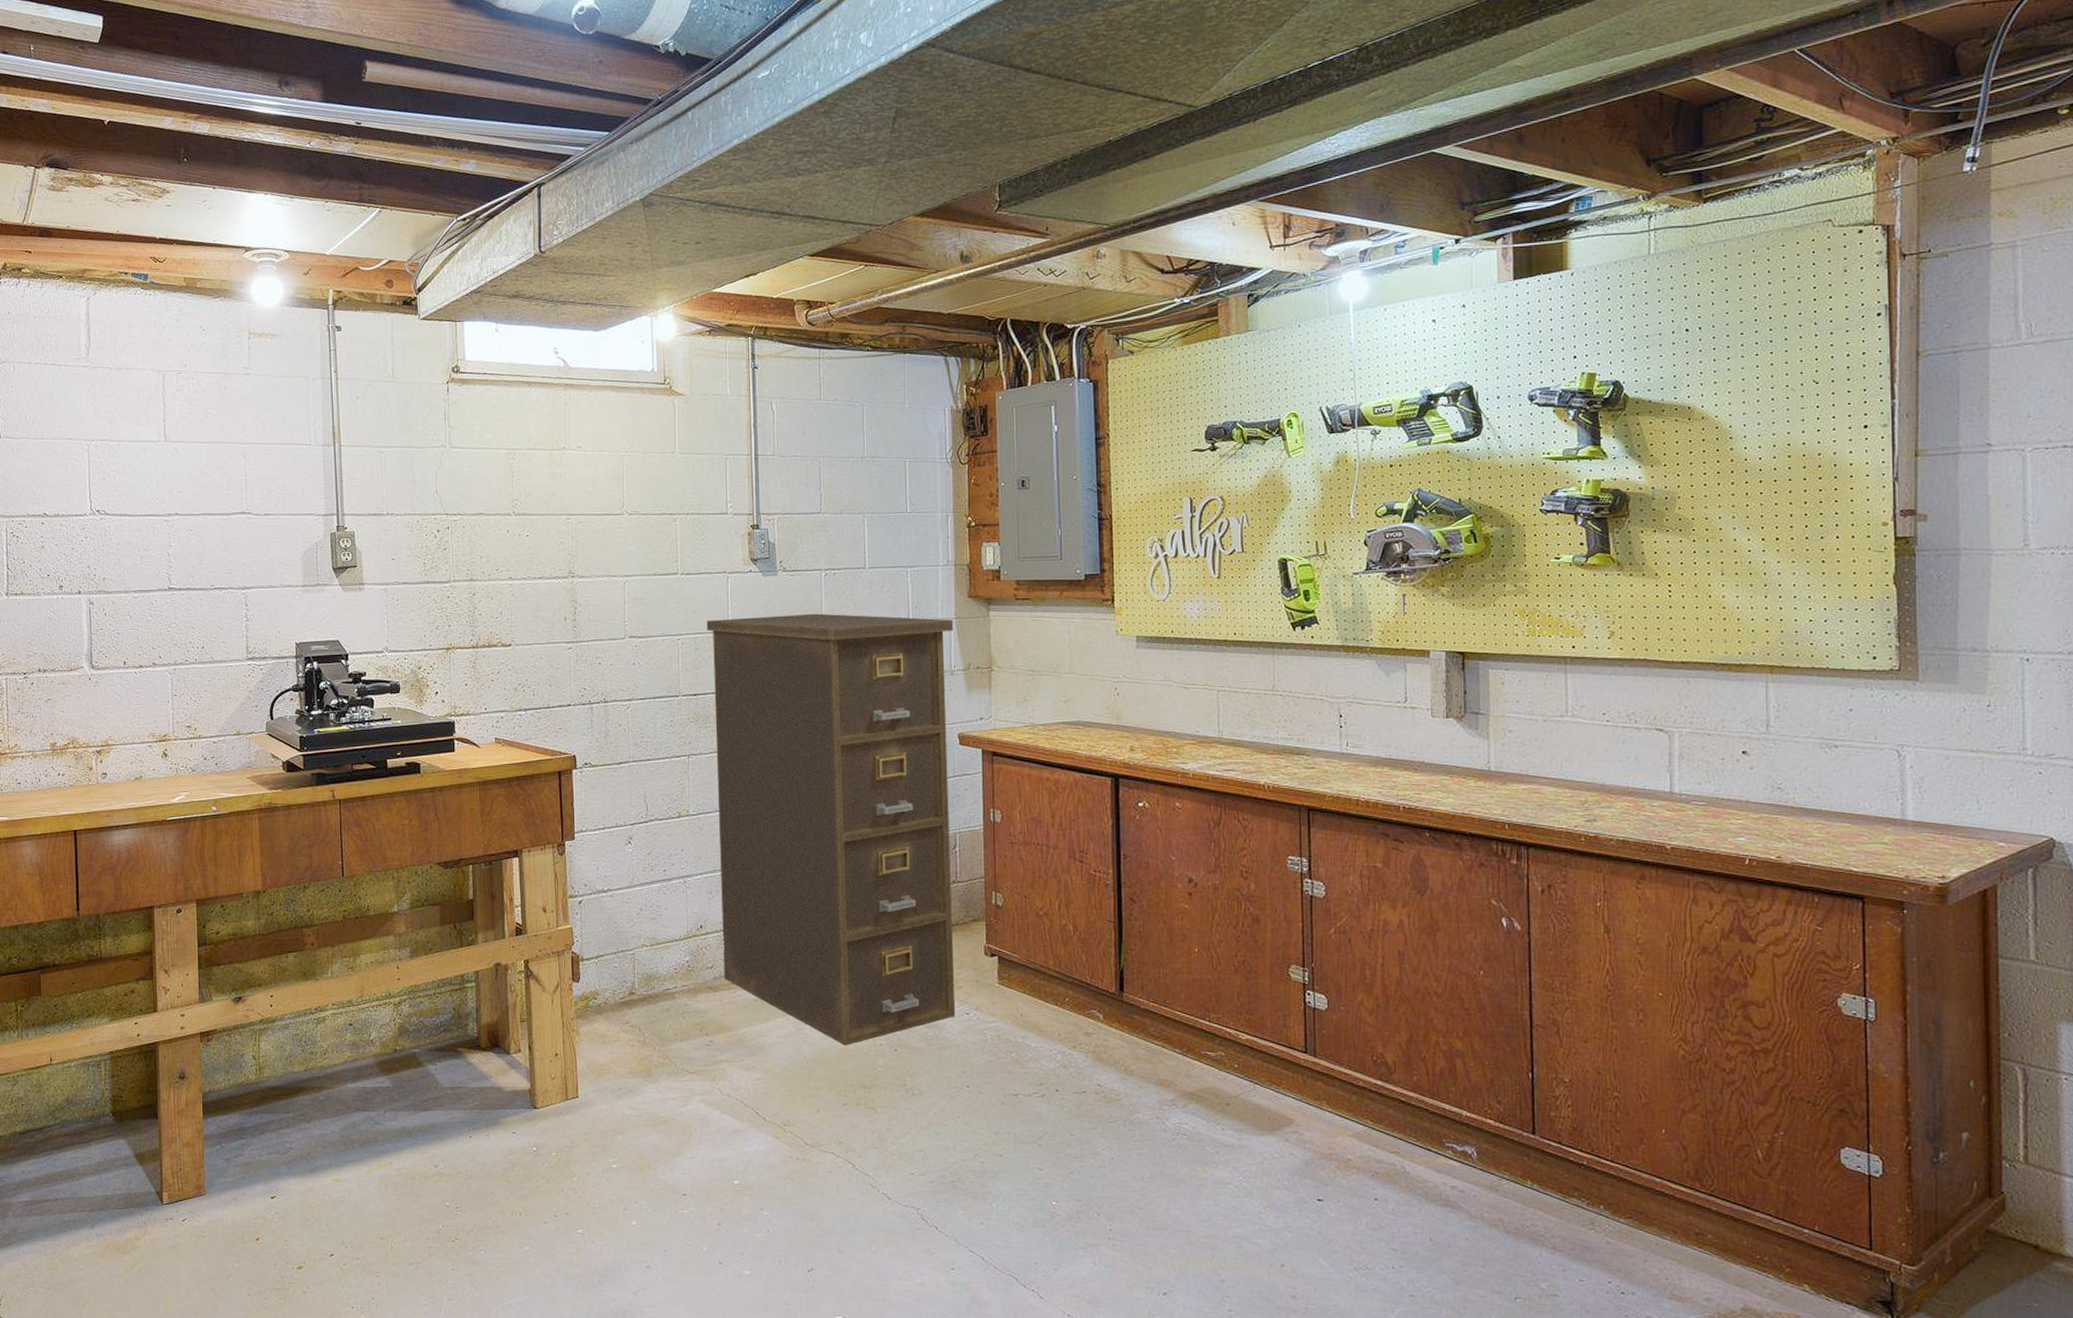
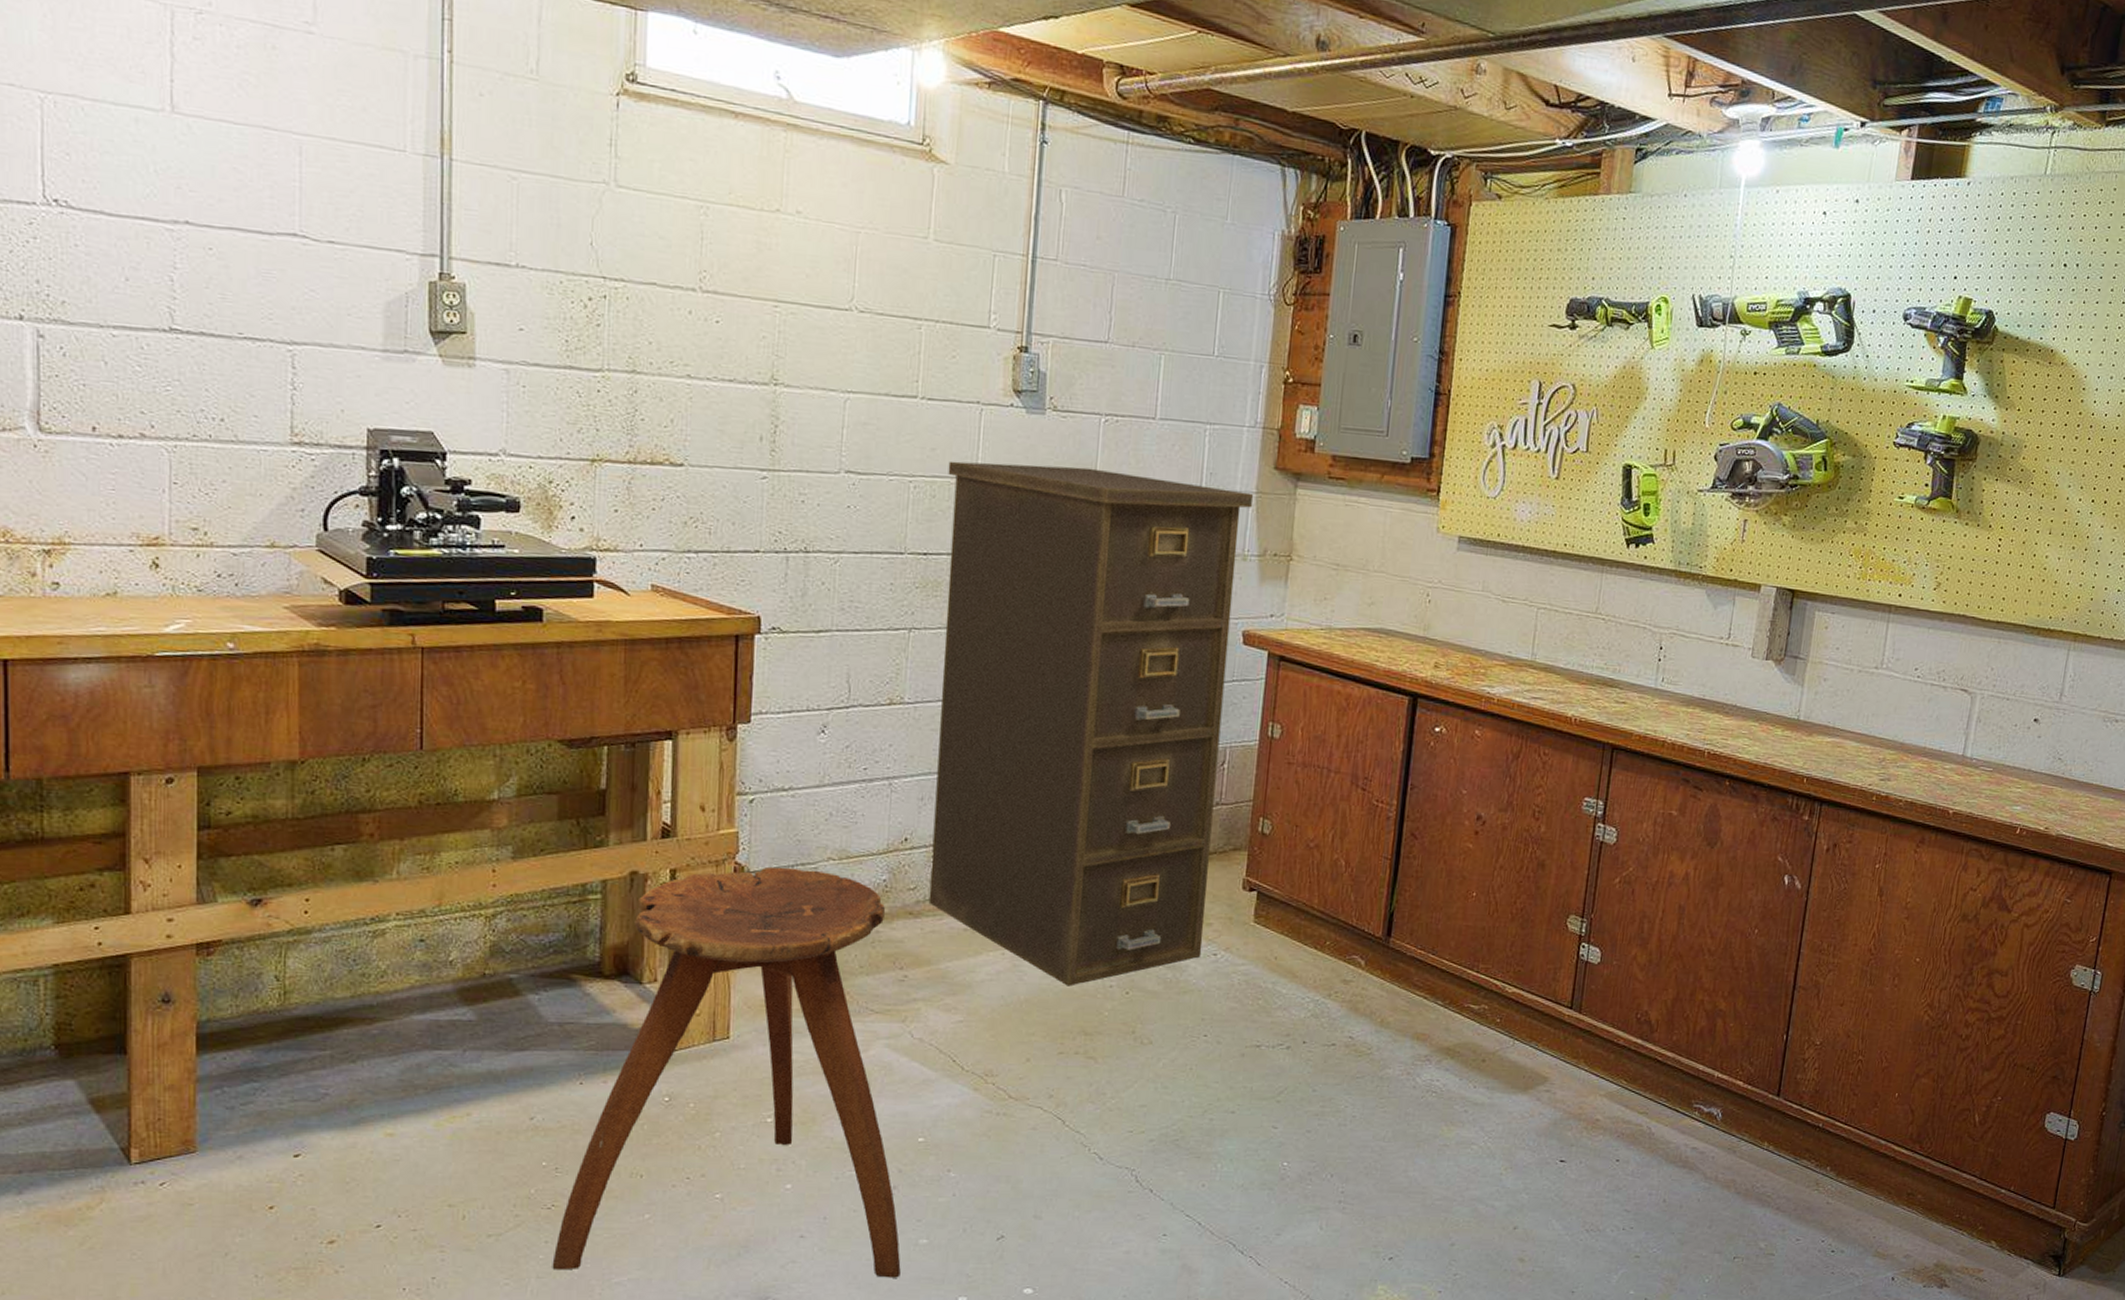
stool: none [458,954,731,1305] -> present [552,867,901,1278]

